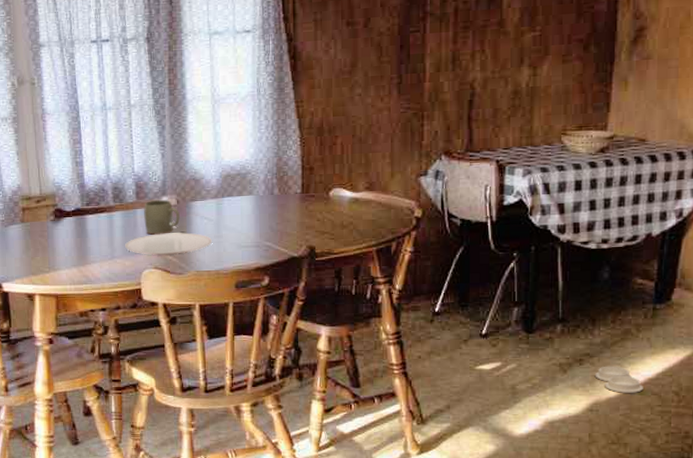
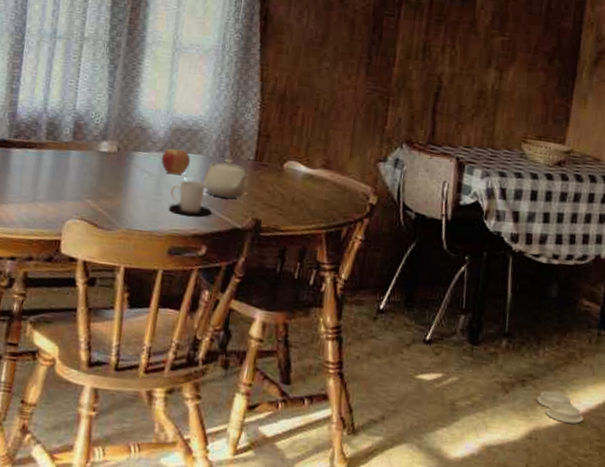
plate: present [124,232,212,256] -> none [50,181,150,208]
mug: present [144,199,180,235] -> none [77,143,119,183]
fruit: none [217,191,243,217] -> present [161,145,190,175]
cup: none [229,219,269,251] -> present [169,179,212,216]
teapot: none [257,195,300,232] -> present [202,158,250,199]

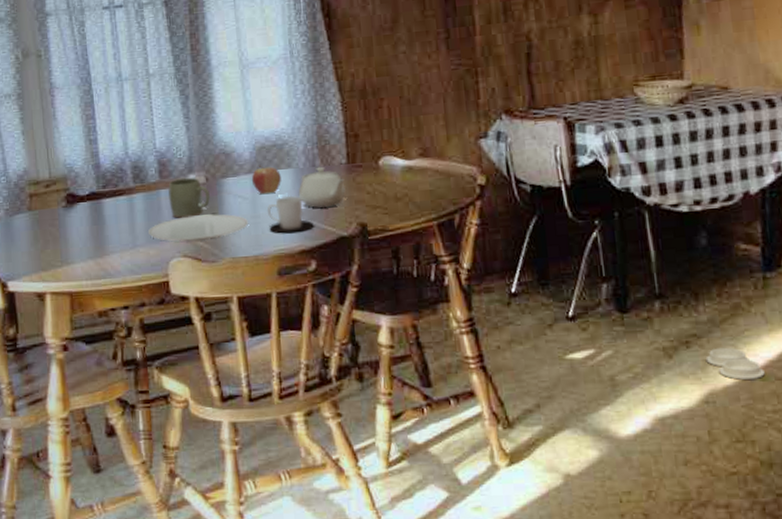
plate: none [50,181,150,208] -> present [147,214,248,242]
mug: none [77,143,119,183] -> present [168,177,210,218]

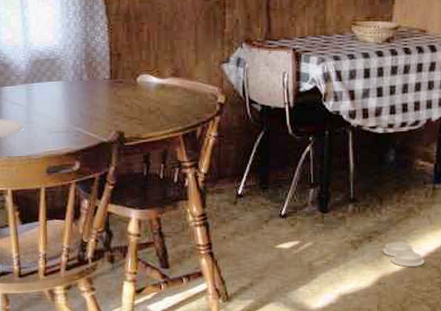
fruit: present [251,165,281,195] -> none [26,76,53,103]
cup: present [266,195,314,233] -> none [39,104,79,137]
teapot: present [298,166,347,208] -> none [67,80,109,117]

